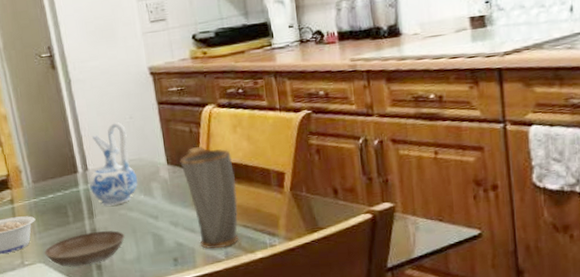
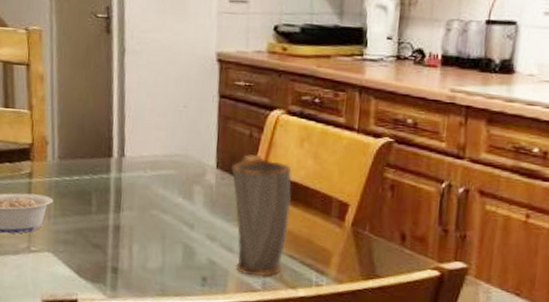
saucer: present [44,230,125,268] -> none [56,228,151,265]
ceramic pitcher: present [89,122,139,206] -> none [123,108,180,203]

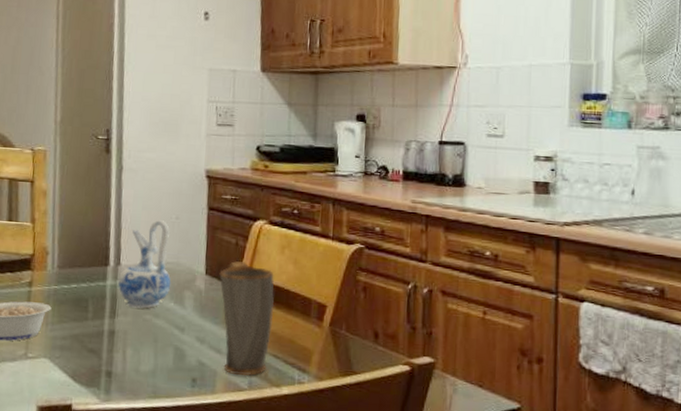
ceramic pitcher: none [123,108,180,203] -> present [118,220,171,309]

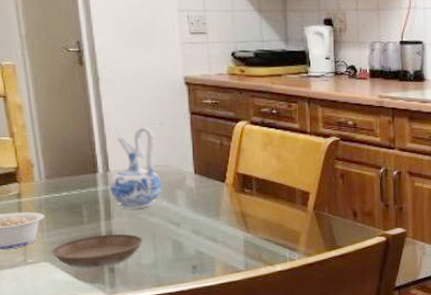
saucer: none [53,333,144,370] -> present [52,233,143,269]
mug: present [219,261,275,376] -> none [208,160,262,260]

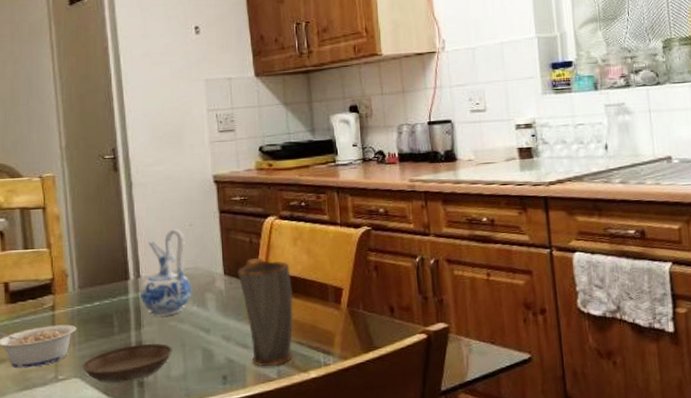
mug: none [208,160,262,260] -> present [237,258,294,367]

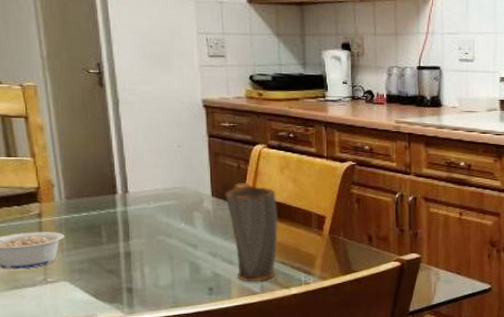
saucer: present [82,343,172,384] -> none [71,254,160,289]
ceramic pitcher: present [140,229,192,317] -> none [128,149,180,231]

